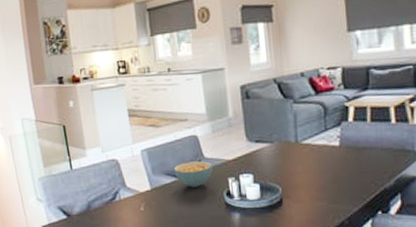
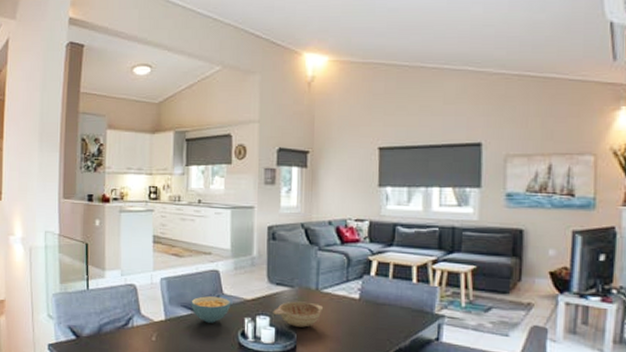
decorative bowl: none [255,155,304,181] -> present [273,301,323,328]

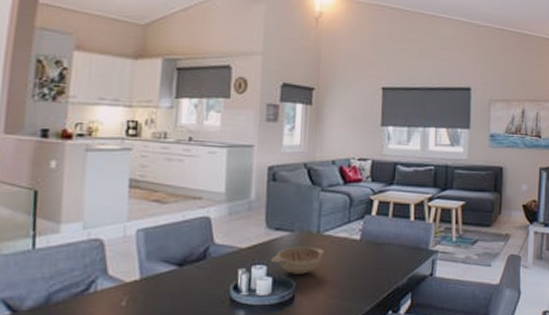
cereal bowl: present [191,296,231,323] -> none [174,248,224,278]

